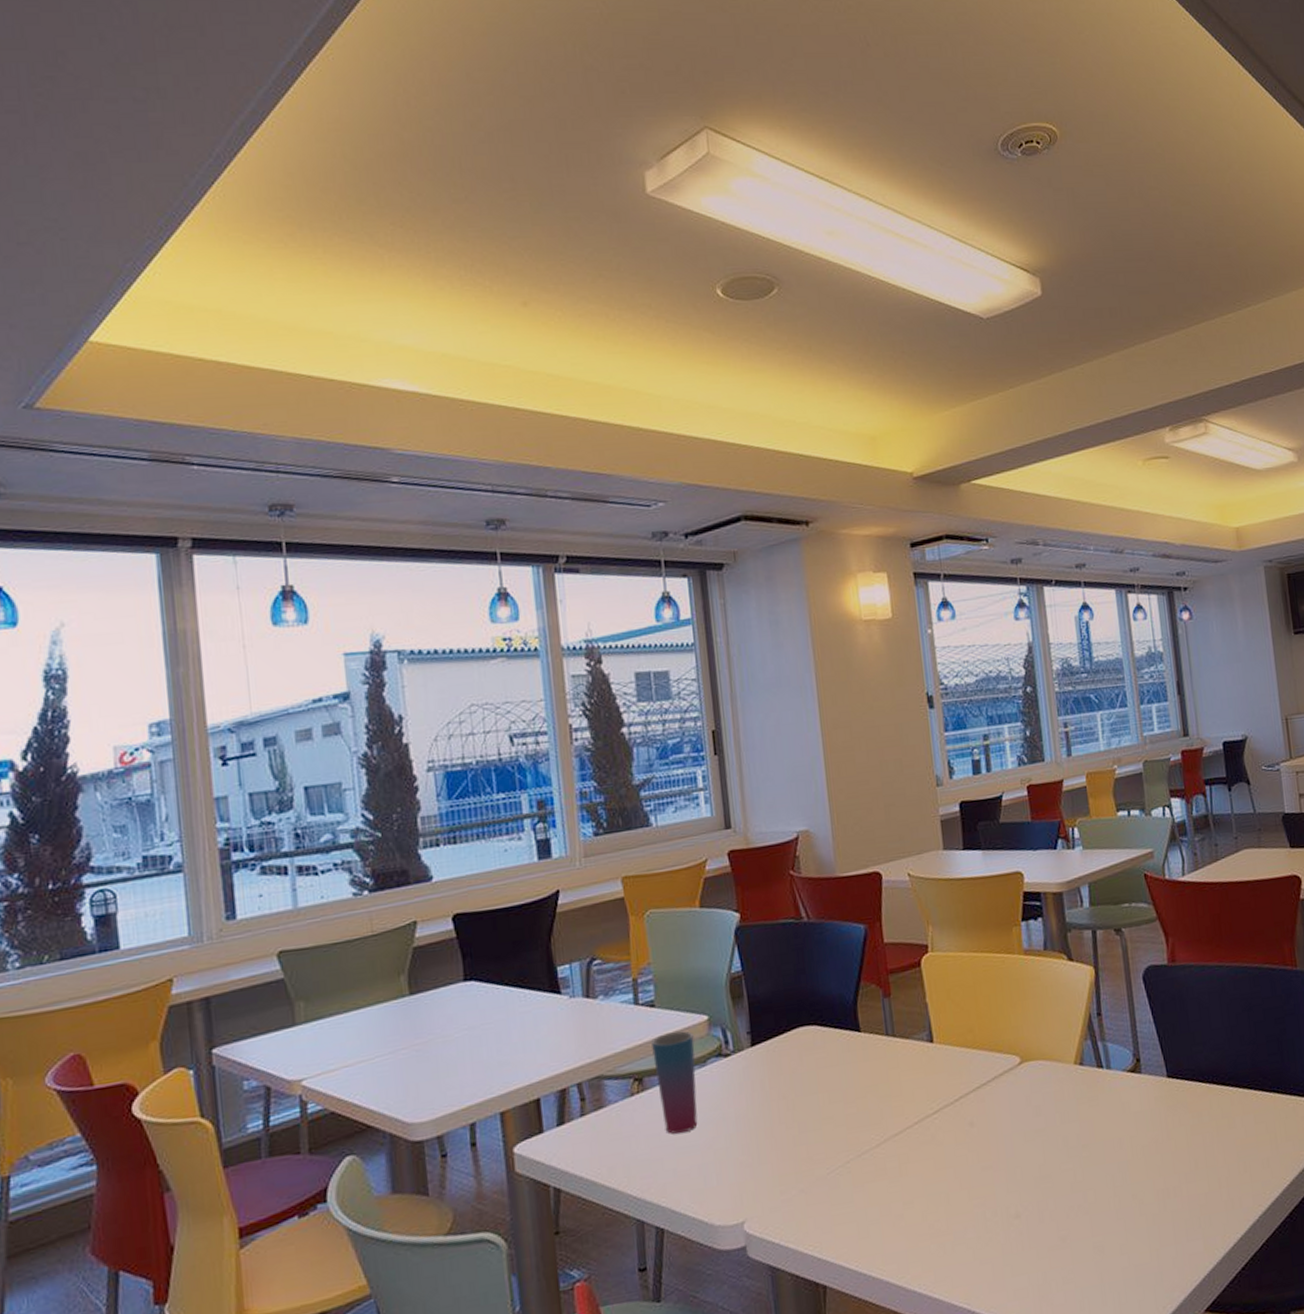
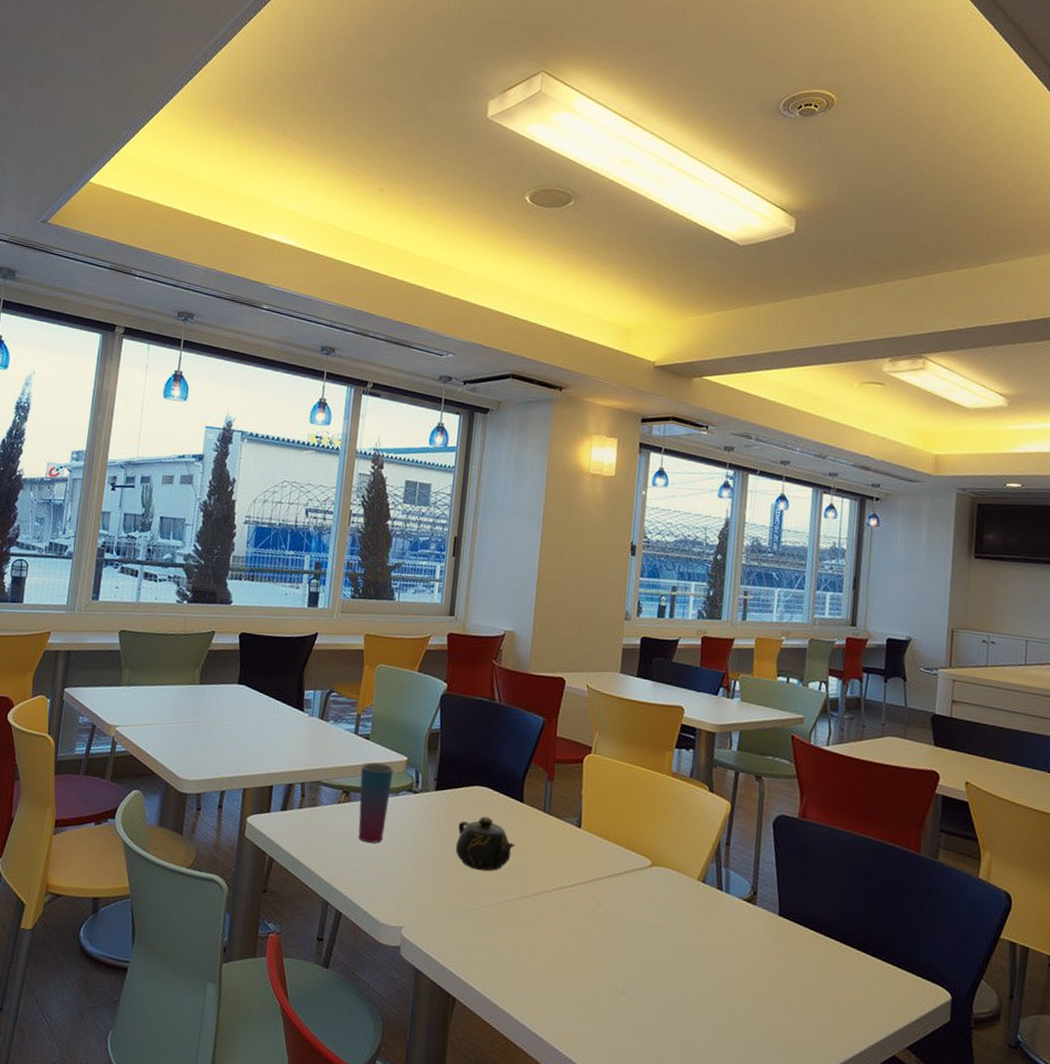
teapot: none [788,1059,861,1127] -> present [455,816,516,872]

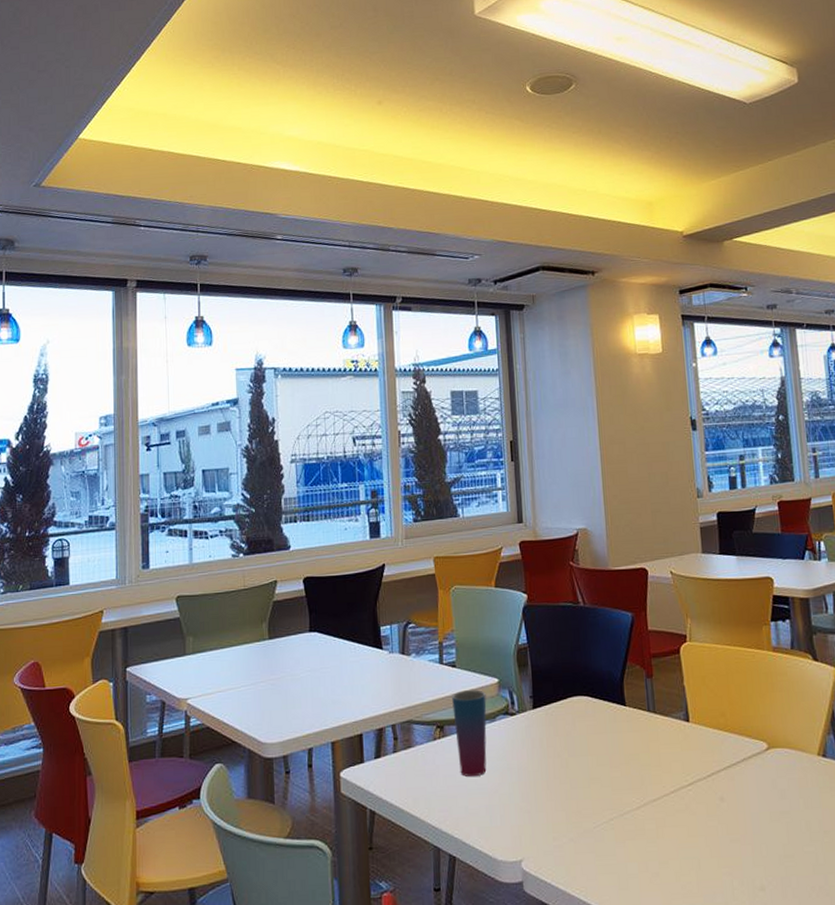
teapot: present [455,816,516,872] -> none [563,727,625,786]

